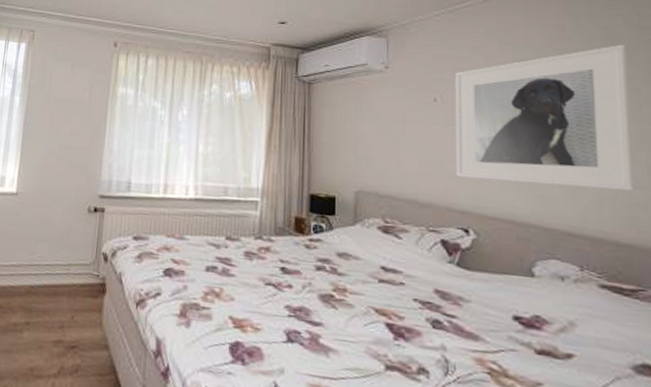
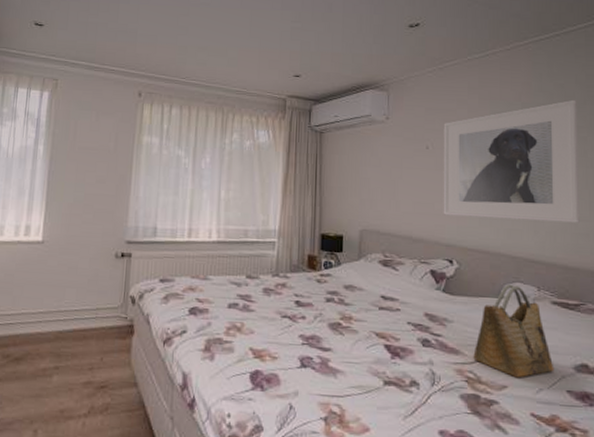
grocery bag: none [497,260,606,375] -> present [473,284,555,378]

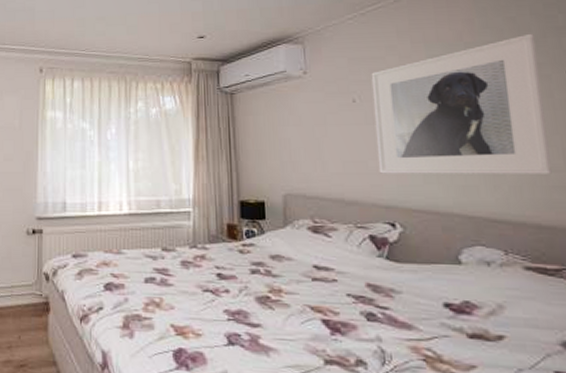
grocery bag: present [473,284,555,378] -> none [430,248,536,357]

